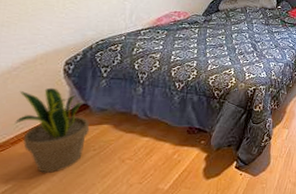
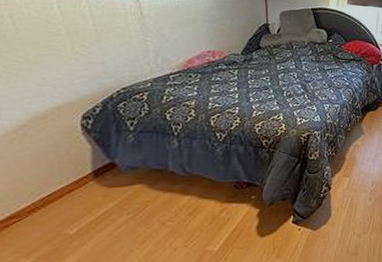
potted plant: present [14,87,90,173] -> none [29,146,120,243]

